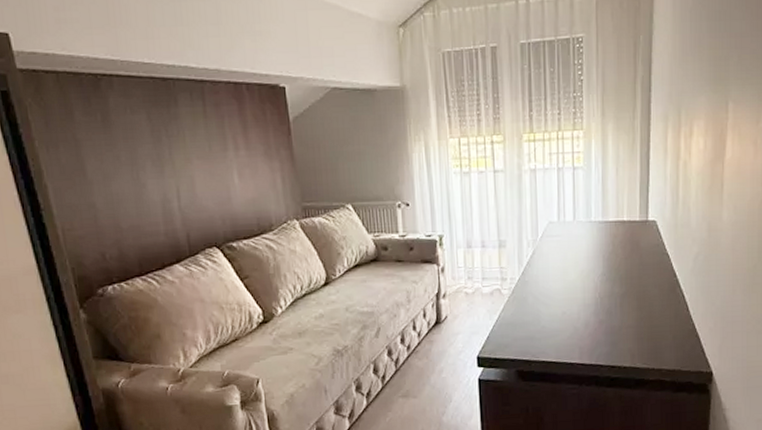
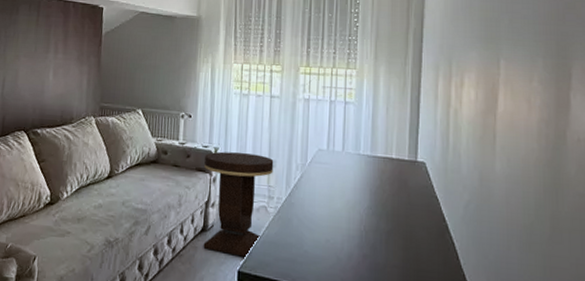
side table: none [429,236,504,343] -> present [203,151,274,257]

